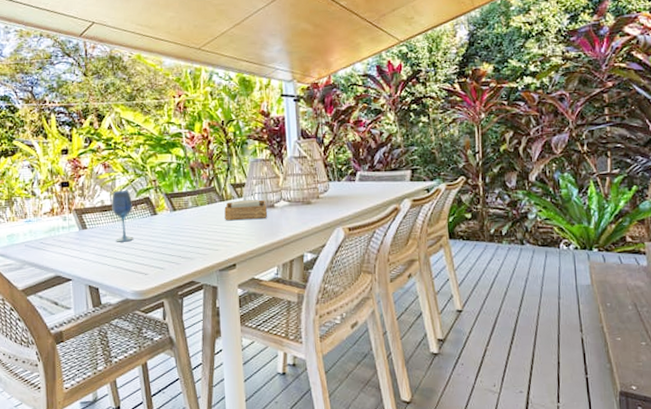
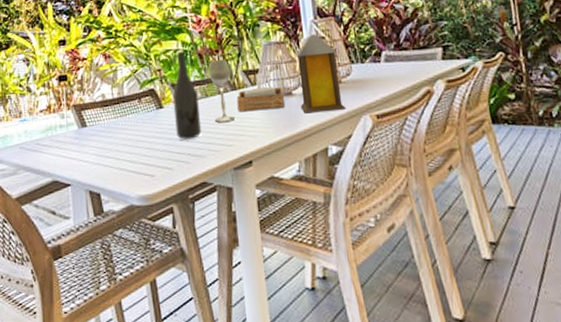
wineglass: present [111,191,134,242] -> none [113,82,138,141]
wine bottle: none [166,164,192,243] -> present [172,51,202,140]
wineglass: none [199,172,222,230] -> present [208,59,235,123]
lantern: none [280,153,321,224] -> present [296,33,346,114]

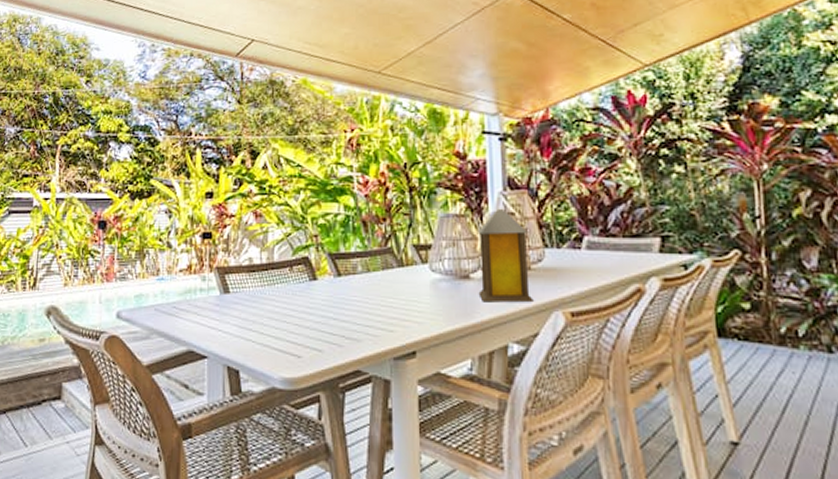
wine bottle: present [172,51,202,140] -> none [329,216,360,319]
wineglass: present [208,59,235,123] -> none [373,229,399,304]
napkin holder: present [237,86,284,112] -> none [403,267,459,294]

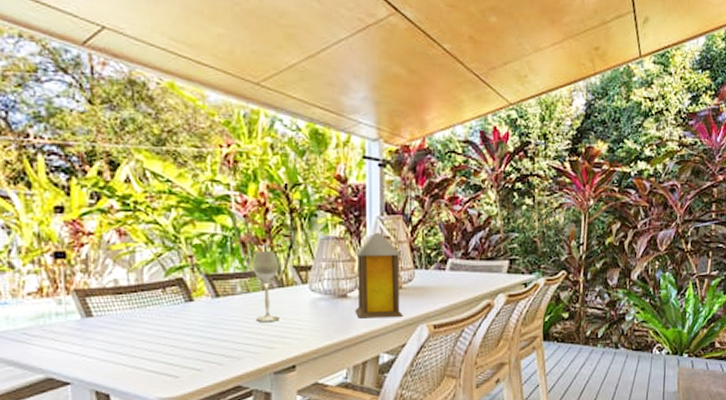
wineglass: none [373,229,399,304] -> present [252,250,279,323]

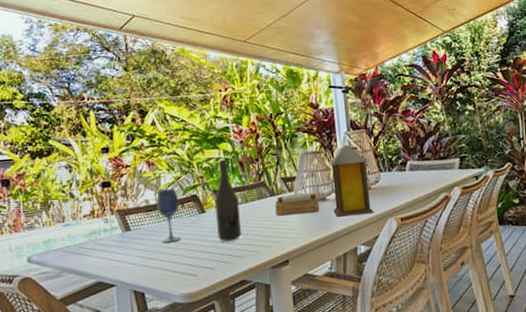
wineglass: none [129,268,161,336] -> present [156,189,181,243]
wine bottle: none [206,236,240,339] -> present [214,159,242,242]
wineglass: present [252,250,279,323] -> none [249,167,273,226]
napkin holder: none [283,287,337,312] -> present [275,193,319,216]

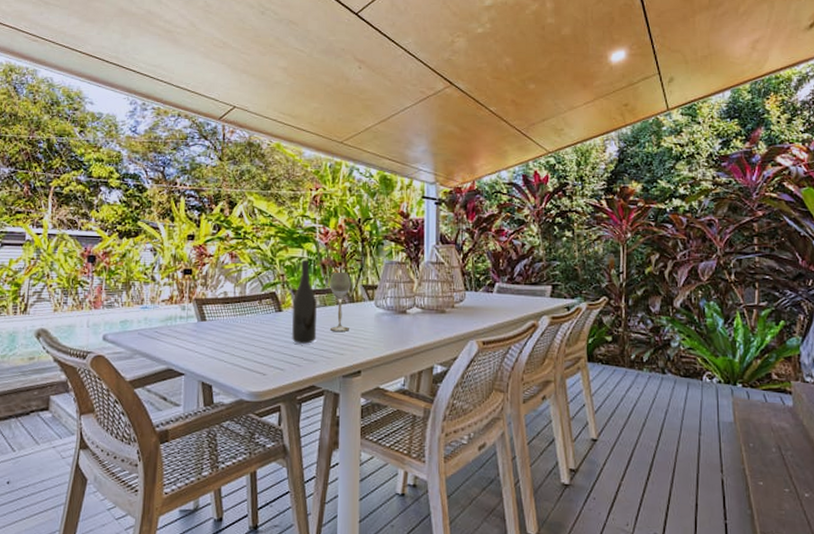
wineglass: present [156,189,181,243] -> none [235,283,257,338]
wineglass: none [249,167,273,226] -> present [330,271,351,332]
napkin holder: present [275,193,319,216] -> none [353,303,398,325]
lantern: present [330,144,374,217] -> none [413,258,455,333]

